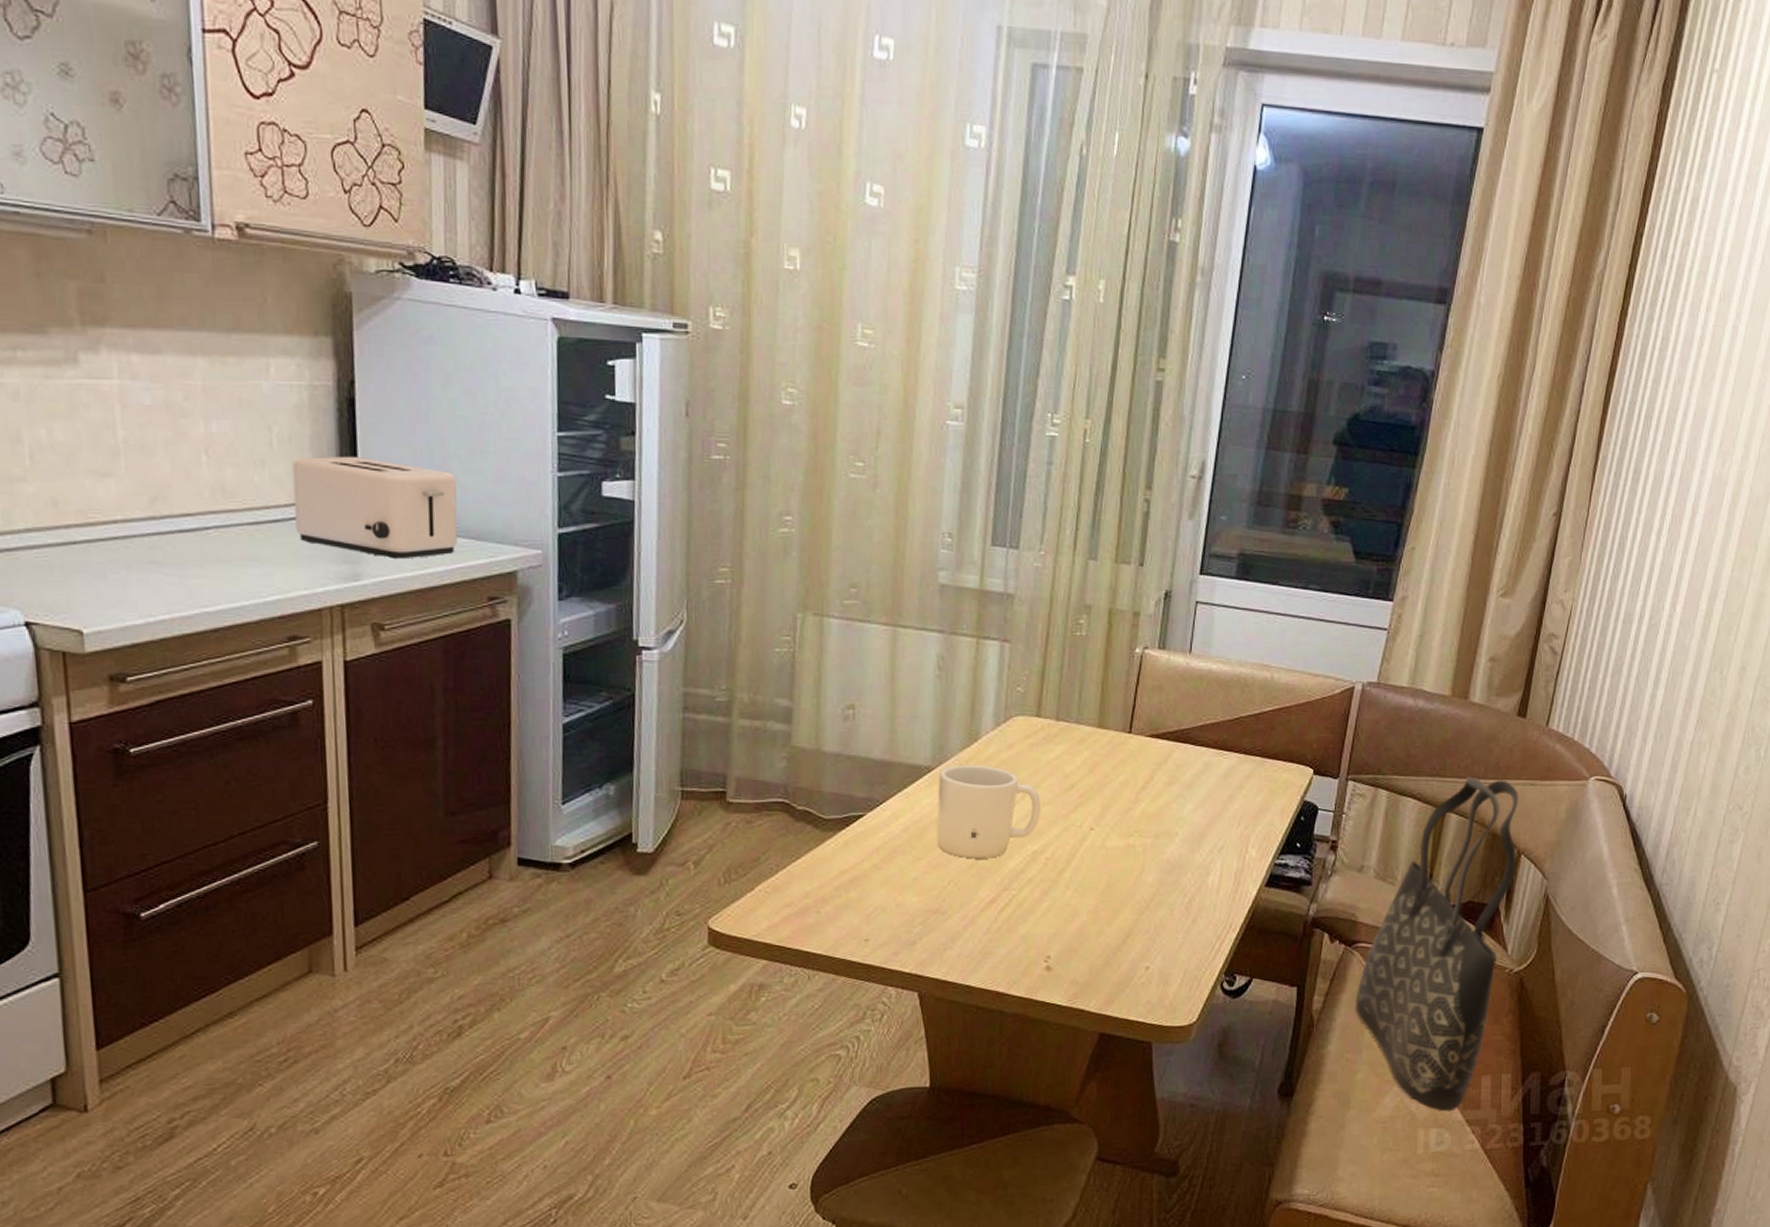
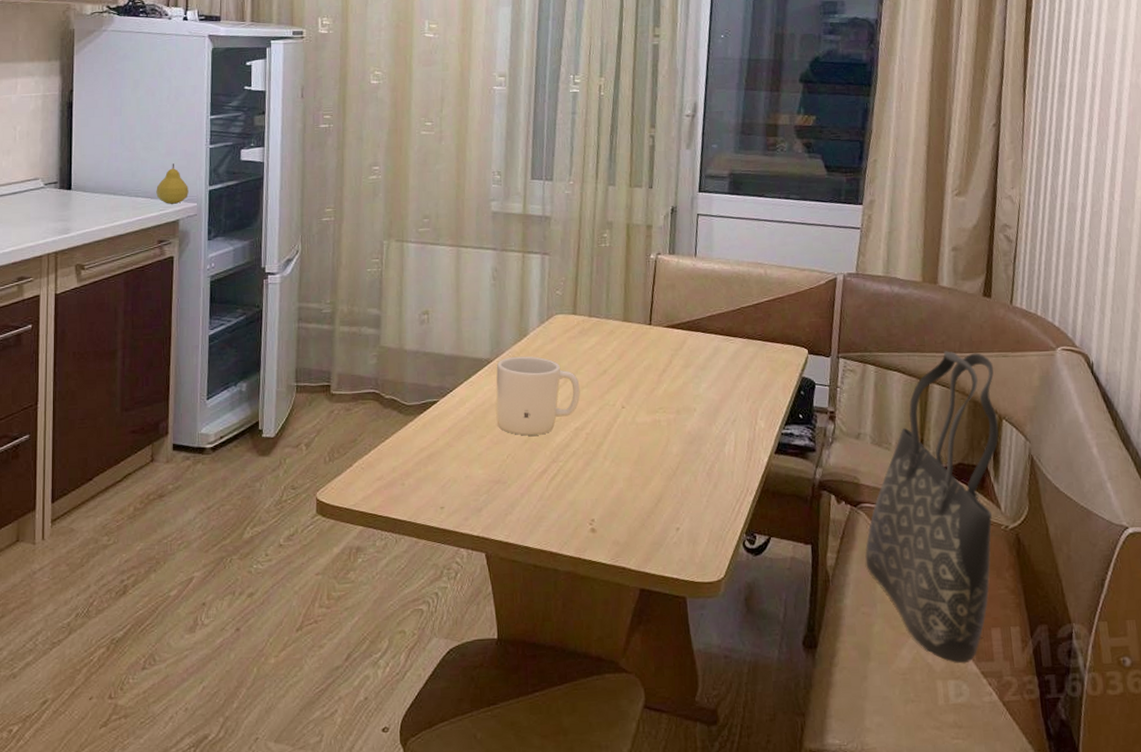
toaster: present [292,456,458,560] -> none [28,143,139,216]
fruit: none [483,494,529,551] -> present [156,163,189,205]

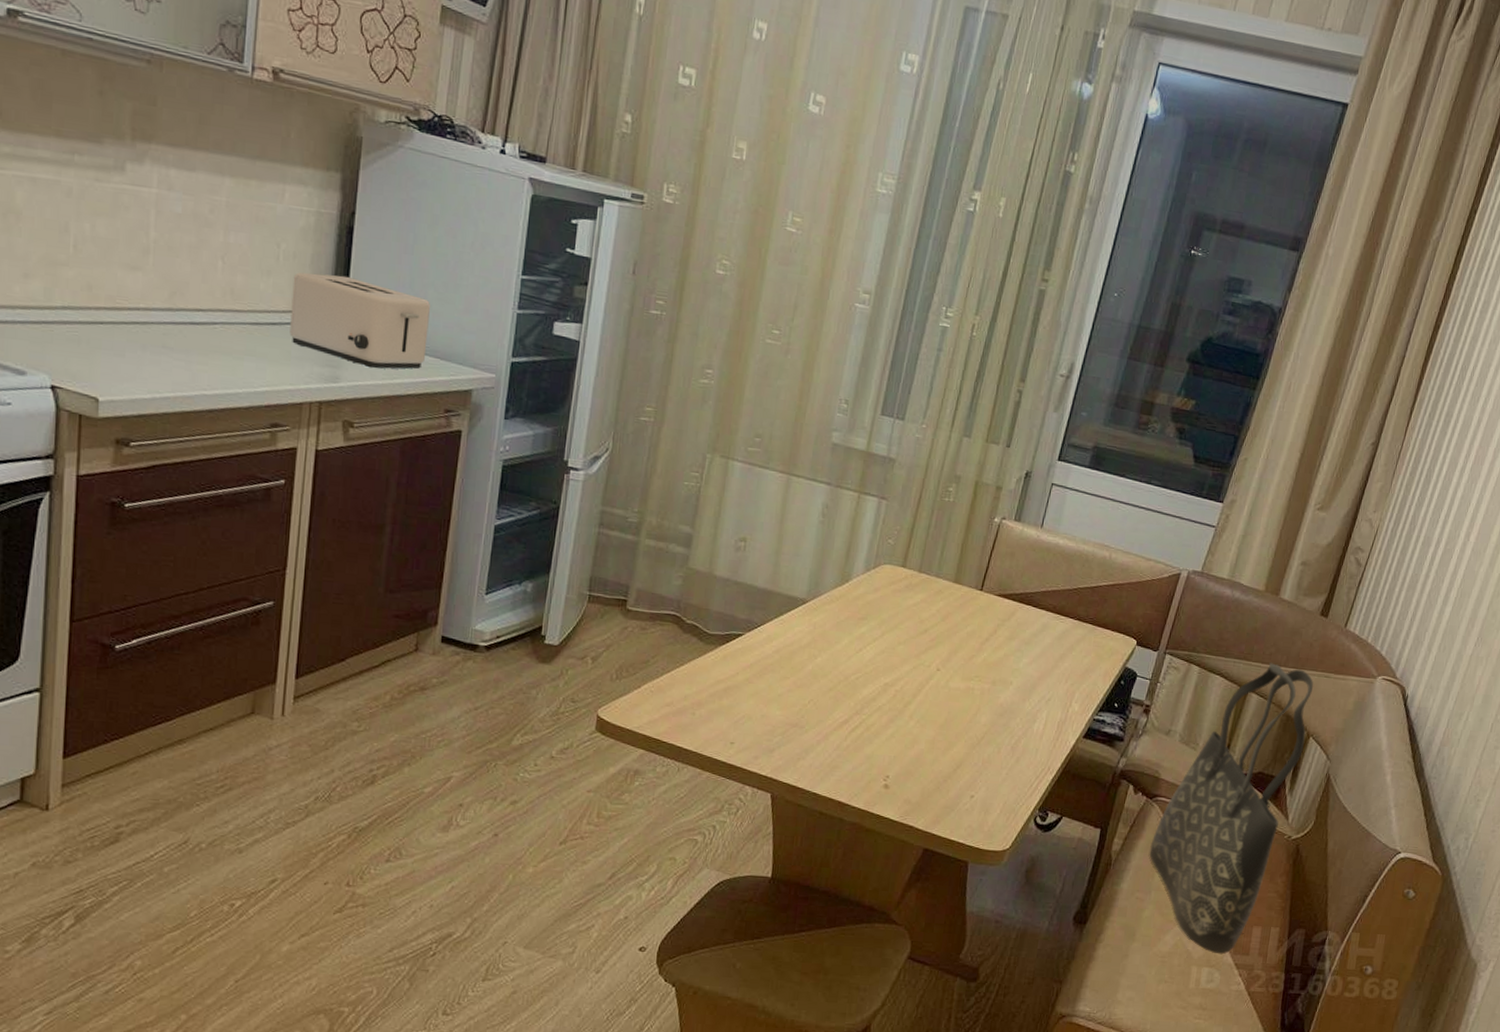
toaster: none [28,143,139,216] -> present [290,272,430,370]
fruit: present [156,163,189,205] -> none [447,323,487,372]
mug: present [495,356,580,436] -> none [803,600,897,685]

